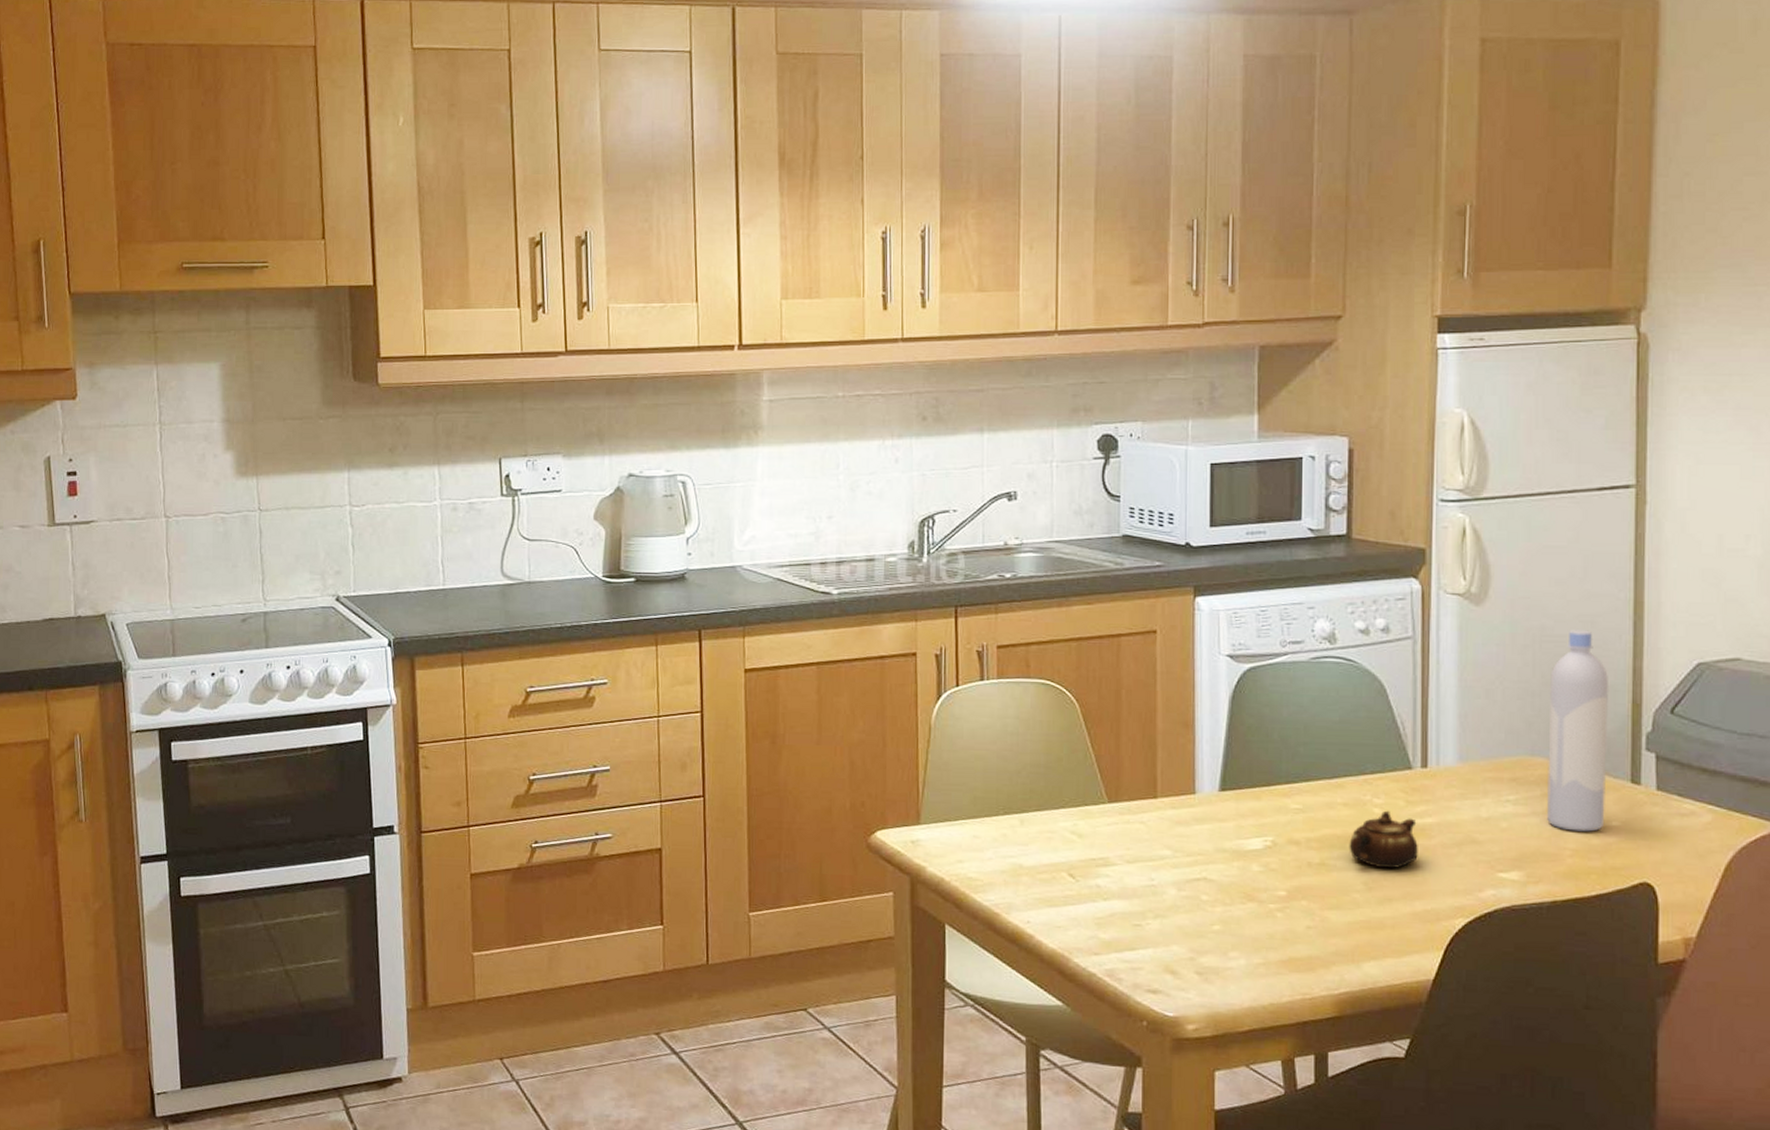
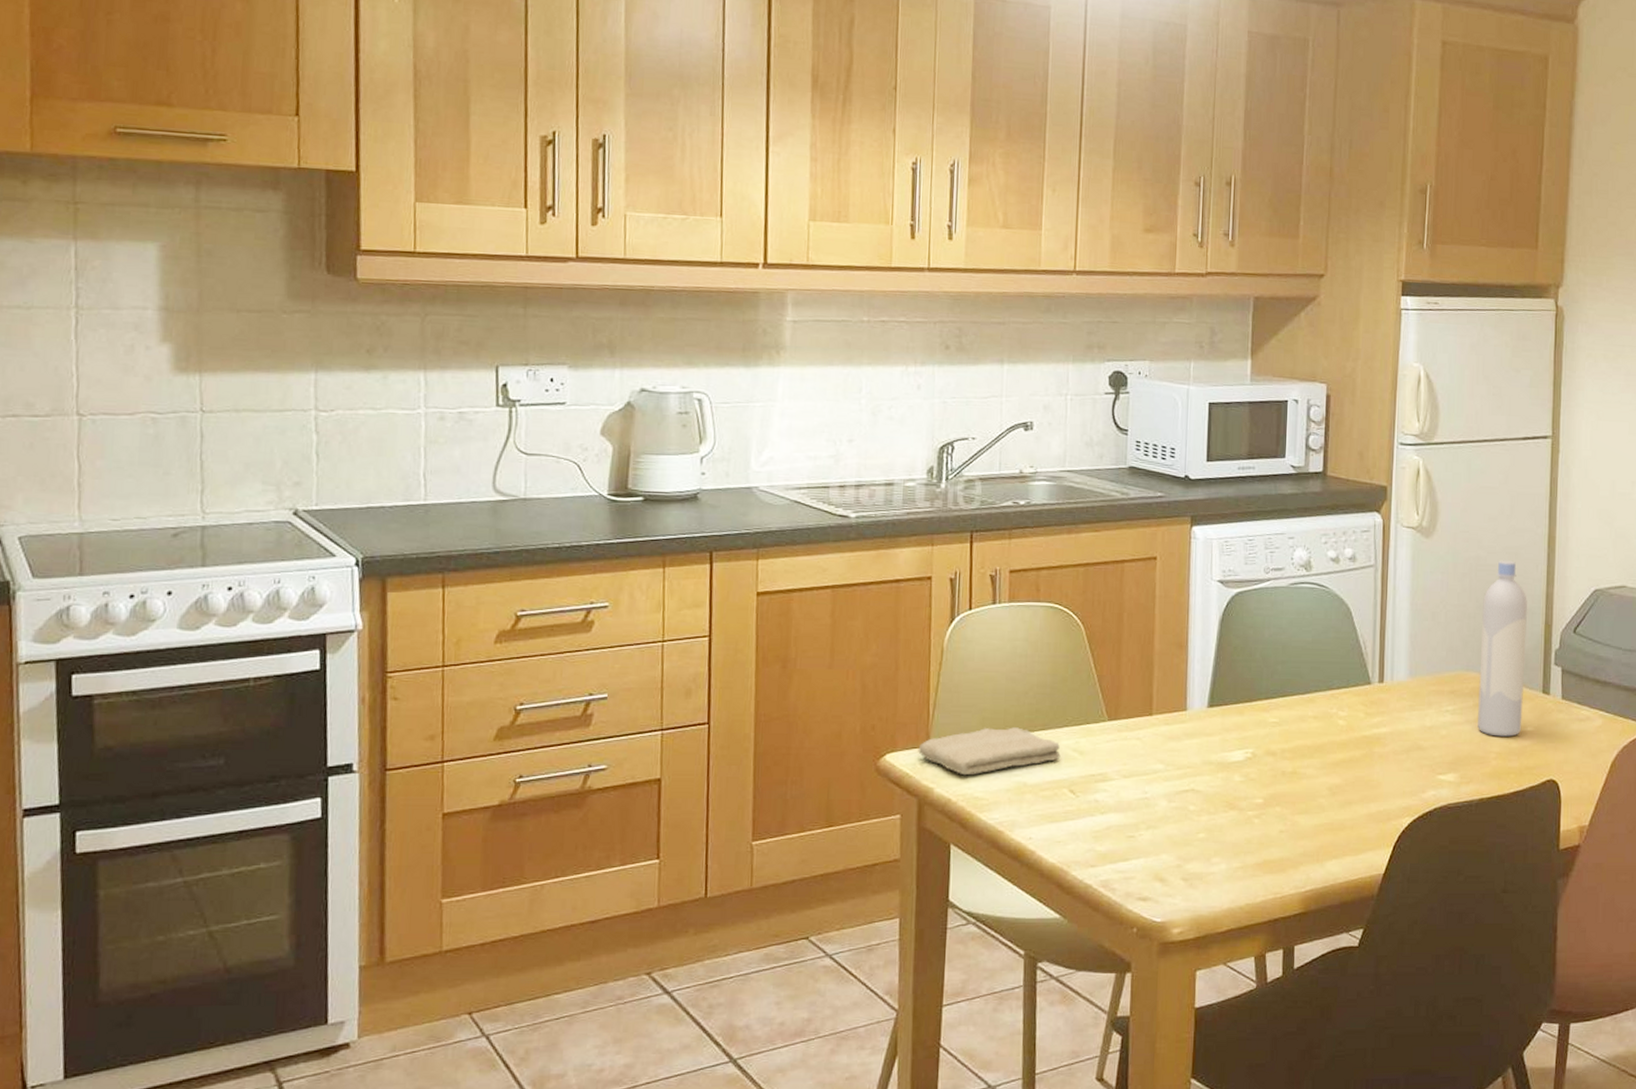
washcloth: none [909,807,1058,856] -> present [918,727,1061,776]
teapot: present [1349,810,1418,869] -> none [1317,722,1374,775]

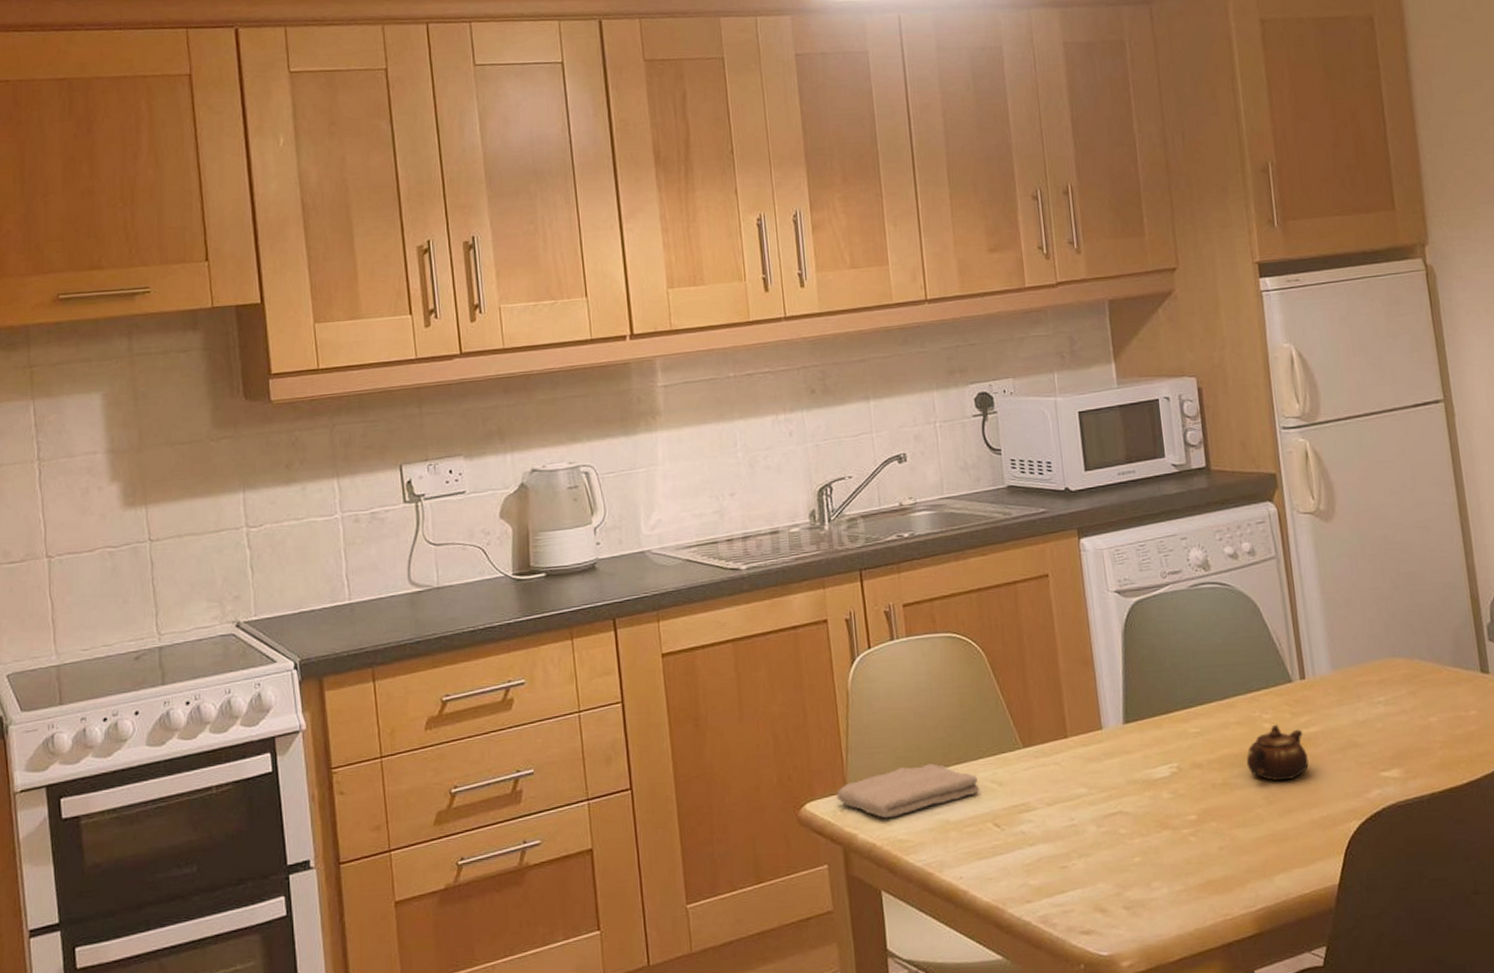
teapot: none [1317,722,1374,775] -> present [1246,724,1309,782]
bottle: present [1477,559,1528,737] -> none [1398,534,1465,724]

